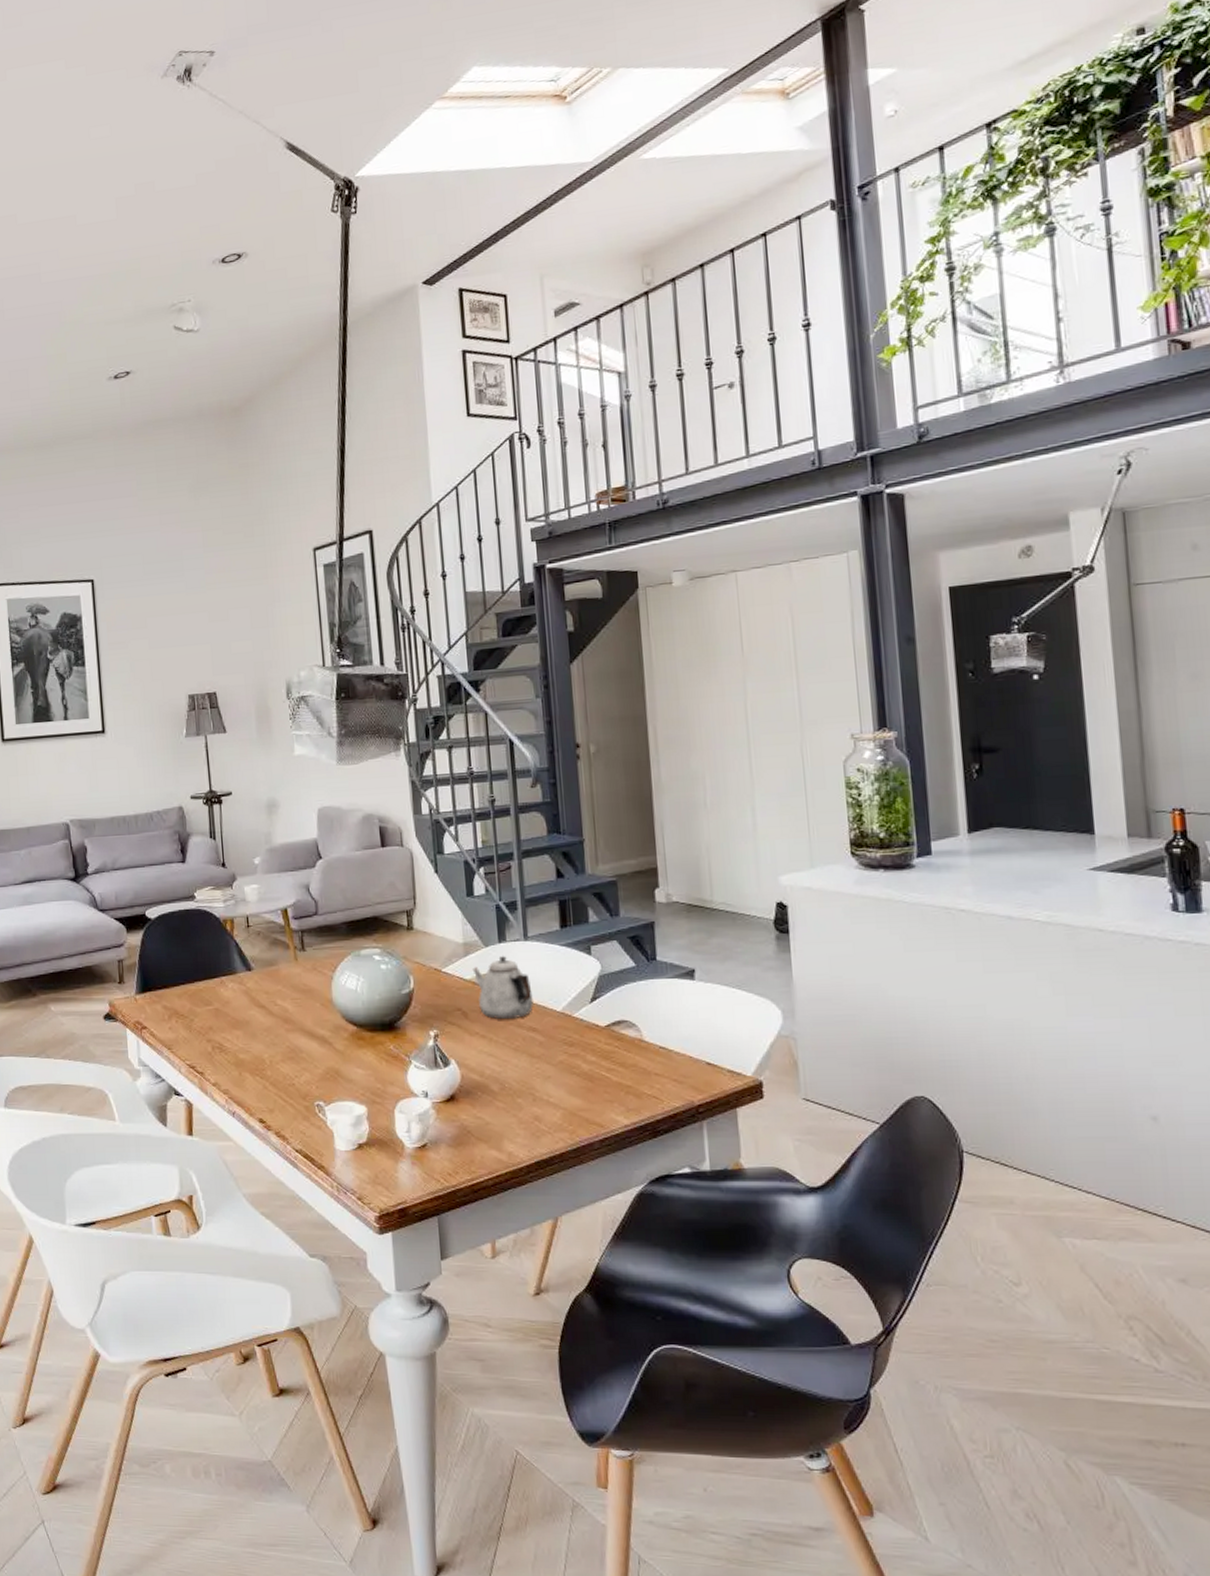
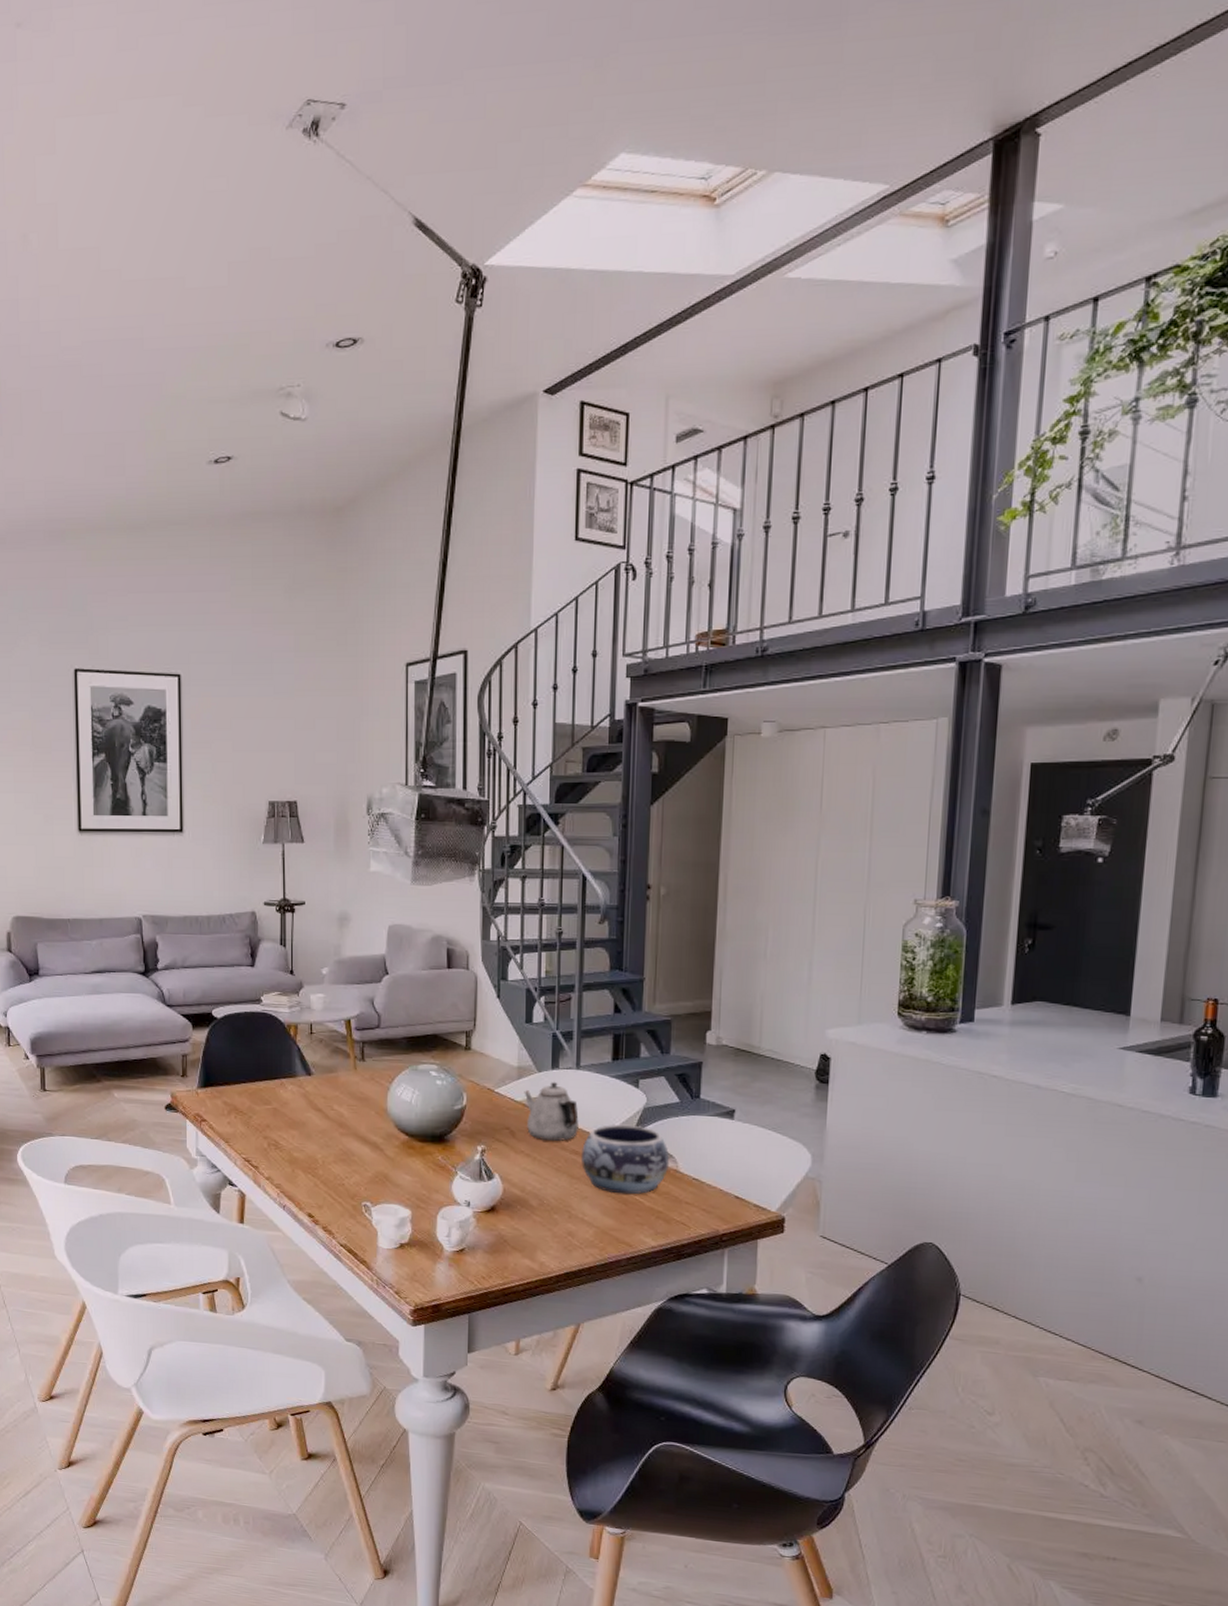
decorative bowl: none [539,994,633,1071] -> present [582,1124,670,1195]

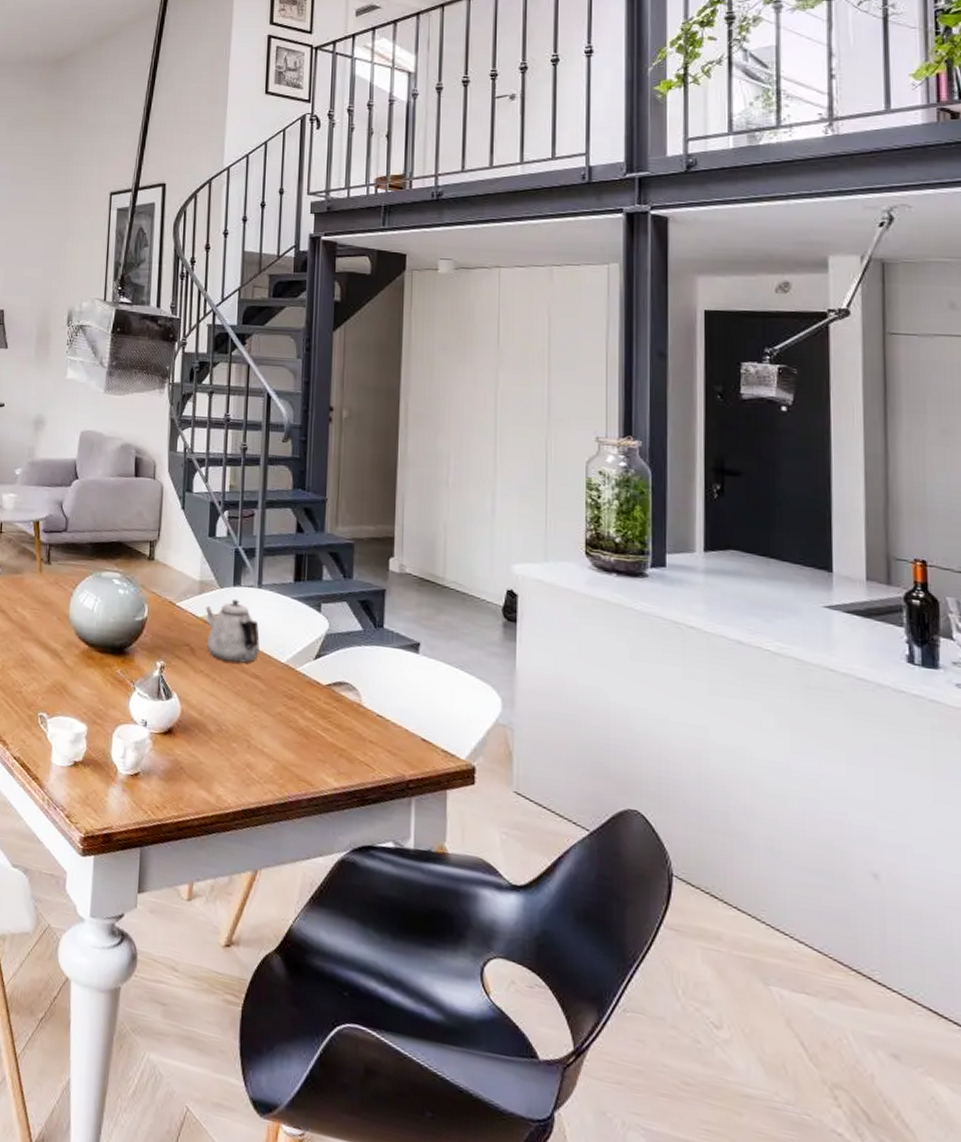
decorative bowl: present [582,1124,670,1195] -> none [262,649,353,728]

